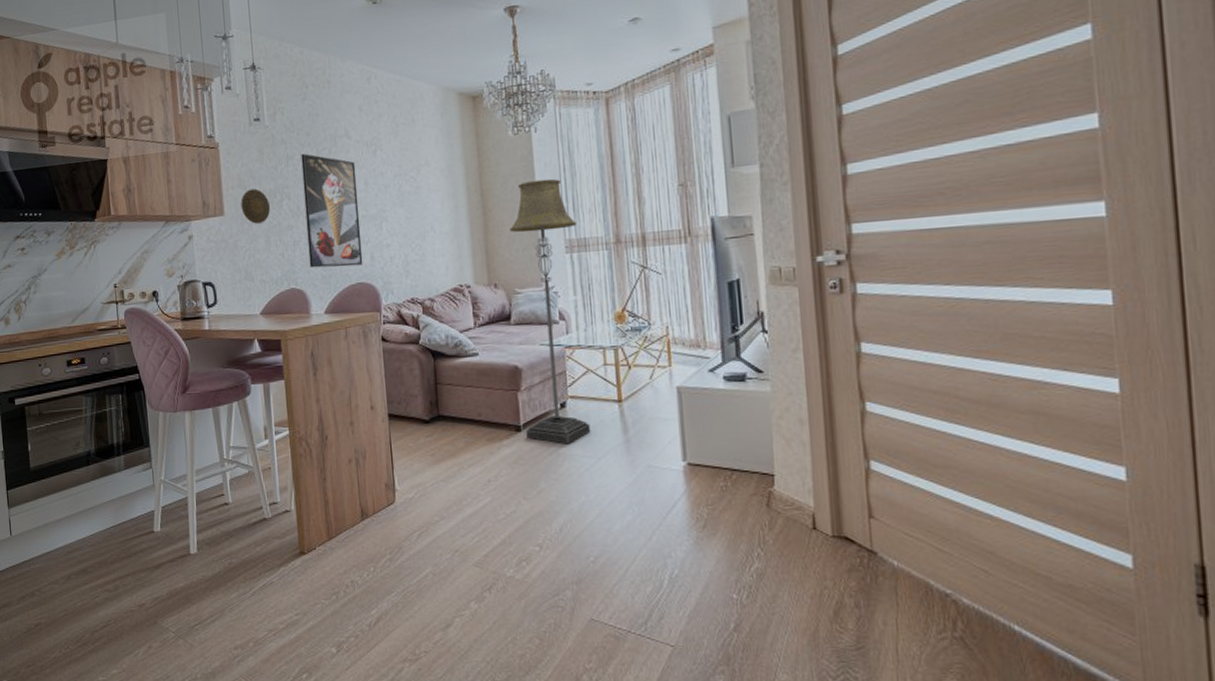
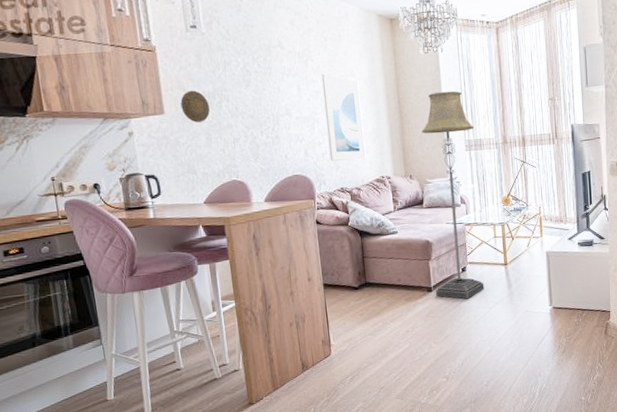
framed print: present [301,154,363,268] -> none [237,61,298,163]
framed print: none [391,164,441,266] -> present [321,74,366,161]

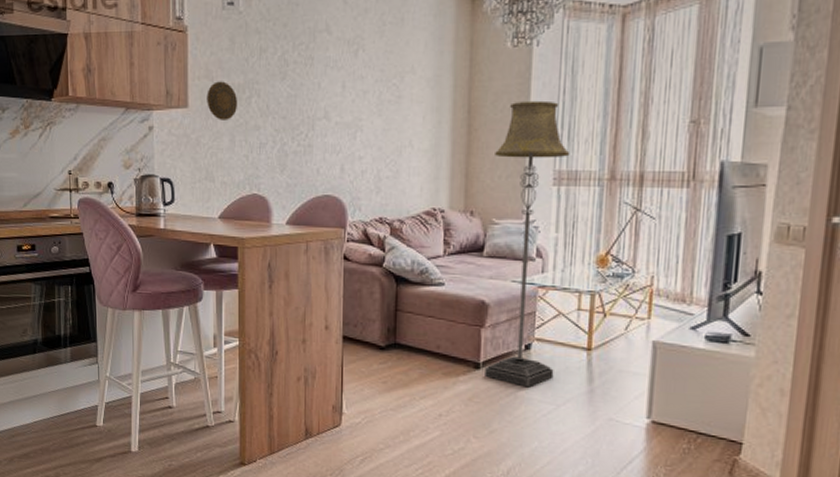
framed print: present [321,74,366,161] -> none [370,69,419,184]

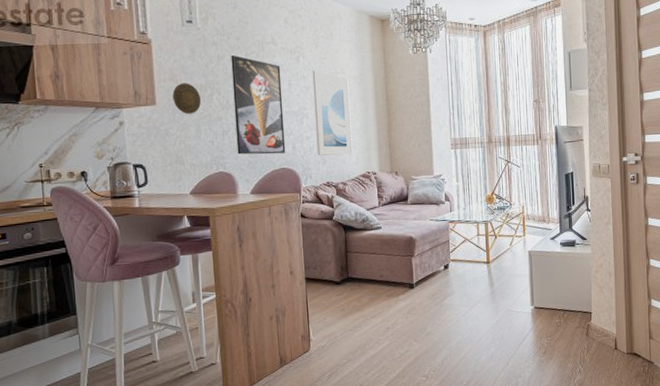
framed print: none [275,47,334,177] -> present [231,55,286,155]
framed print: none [370,69,419,184] -> present [312,70,353,156]
floor lamp: present [485,100,570,388] -> none [409,90,466,297]

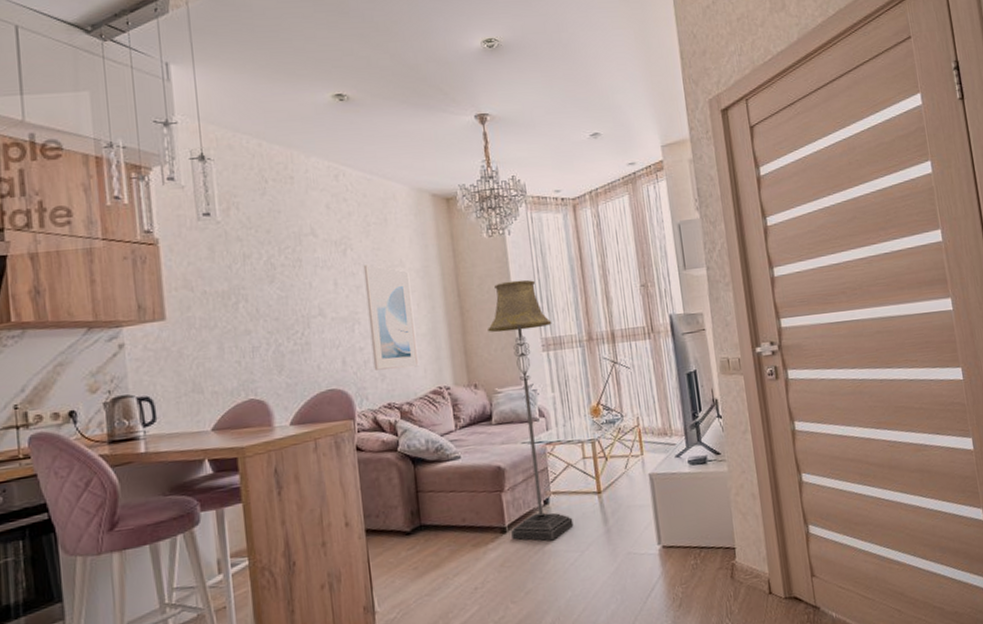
decorative plate: present [172,83,202,114] -> none [186,290,224,329]
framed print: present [231,55,286,155] -> none [260,252,334,376]
floor lamp: none [409,90,466,297] -> present [488,279,574,541]

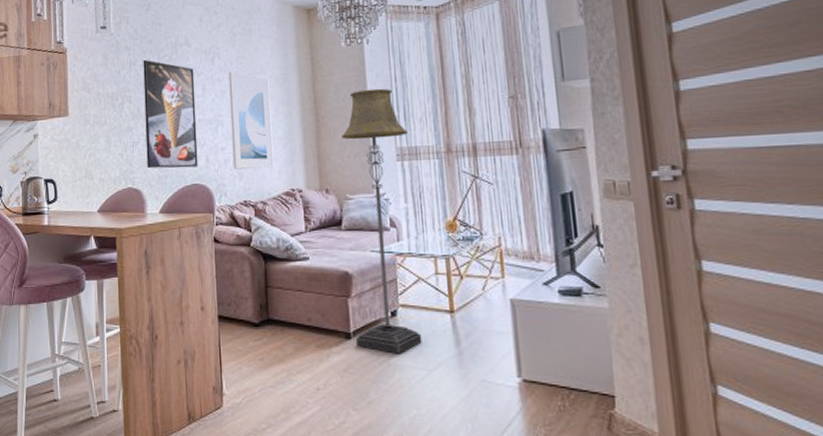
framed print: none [260,252,334,376] -> present [143,60,199,169]

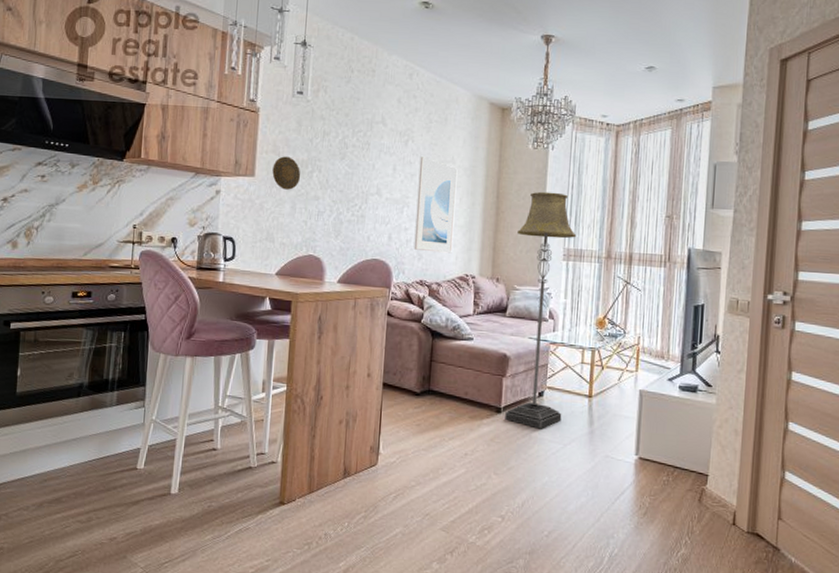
decorative plate: none [84,91,113,125] -> present [272,156,301,190]
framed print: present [143,60,199,169] -> none [330,132,387,244]

